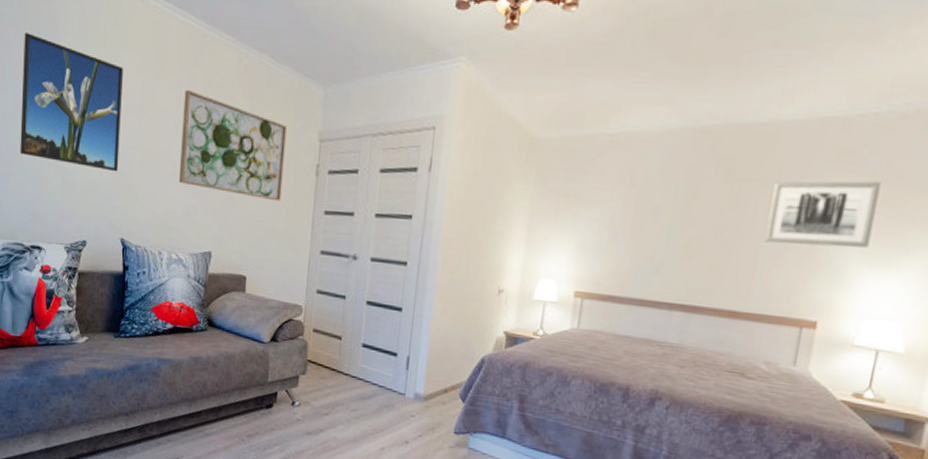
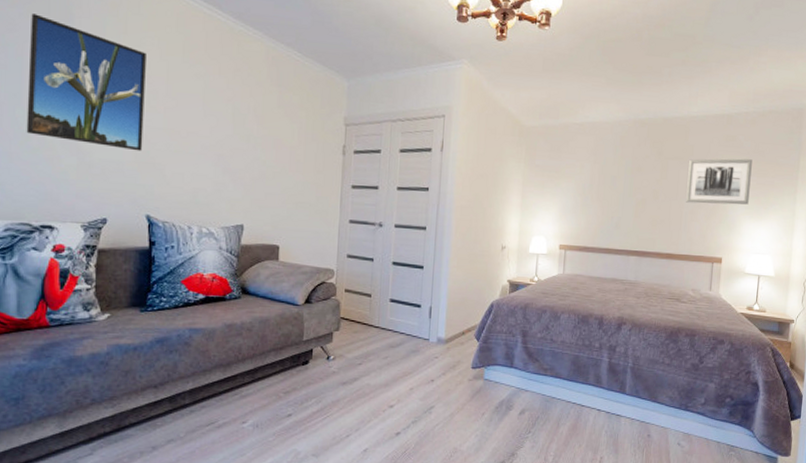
wall art: present [179,89,287,202] -> none [209,76,314,178]

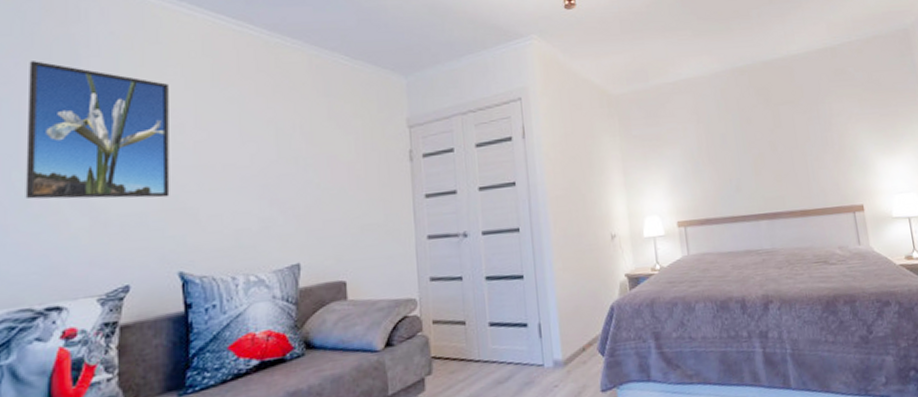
wall art: present [686,158,753,205] -> none [801,90,877,150]

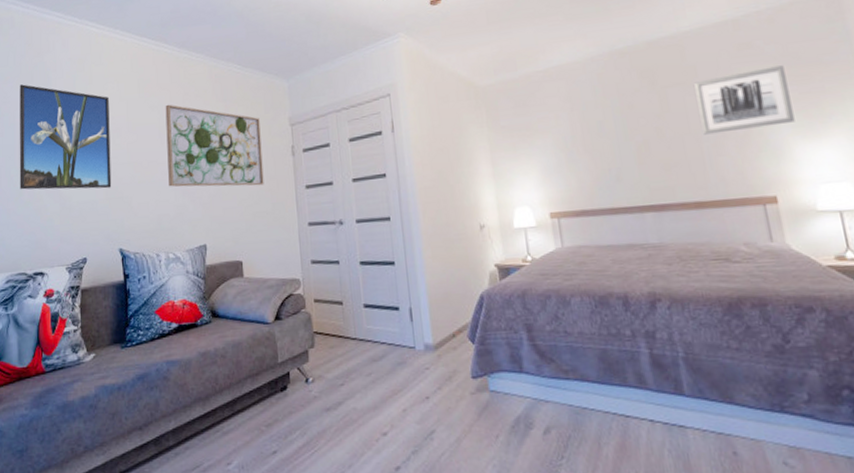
wall art: none [248,96,375,196] -> present [165,104,264,187]
wall art: none [801,90,877,150] -> present [694,65,795,135]

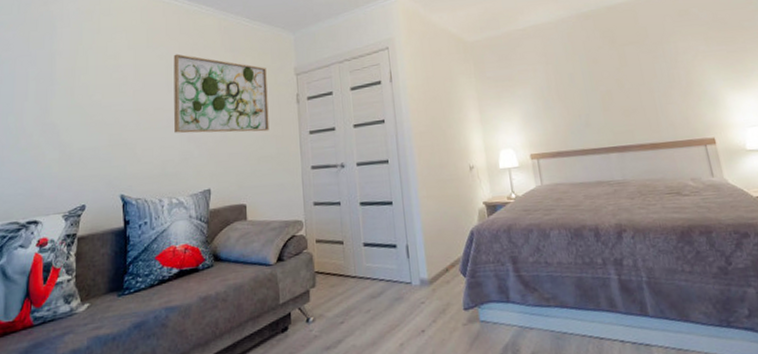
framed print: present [19,84,112,190] -> none [16,32,116,137]
wall art: present [694,65,795,135] -> none [646,29,726,86]

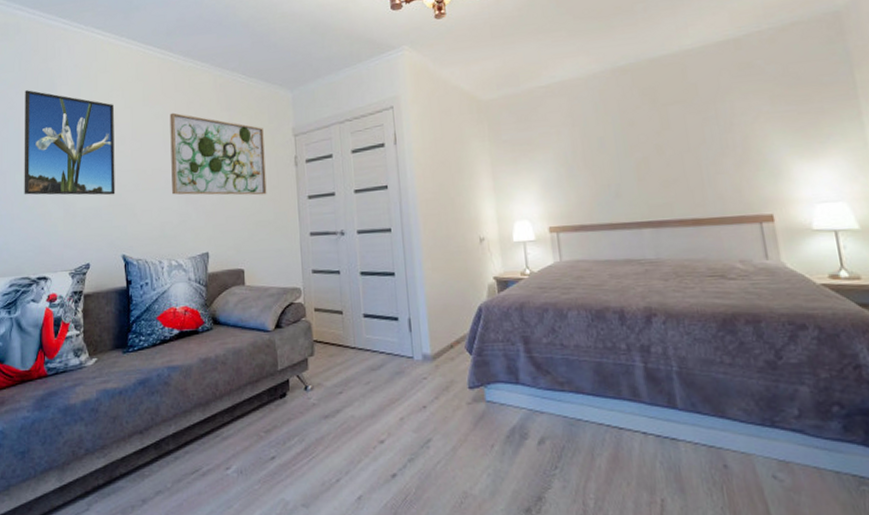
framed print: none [16,32,116,137] -> present [24,90,116,196]

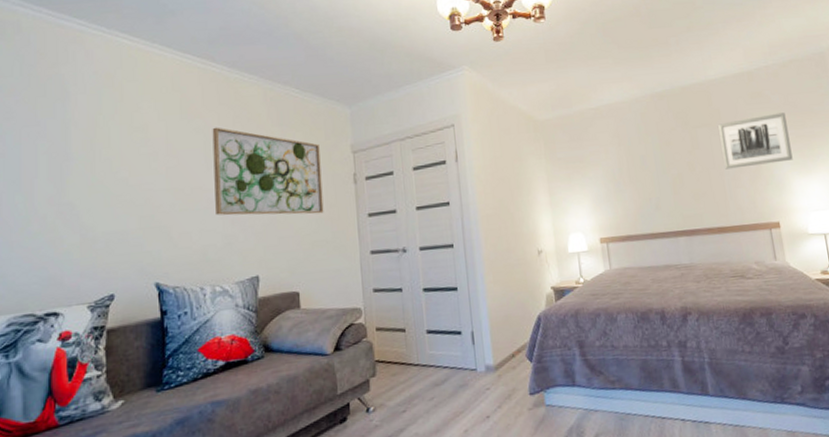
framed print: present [24,90,116,196] -> none [26,98,147,220]
wall art: none [695,85,793,153] -> present [718,112,793,170]

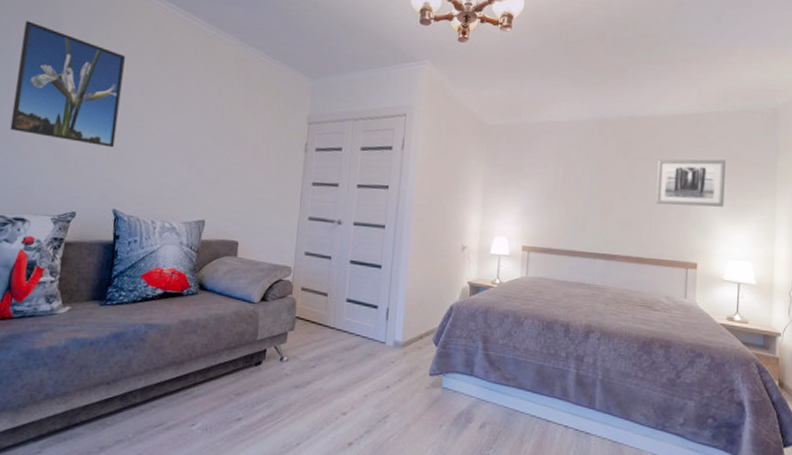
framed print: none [26,98,147,220] -> present [10,21,125,148]
wall art: present [212,127,324,216] -> none [176,77,279,175]

